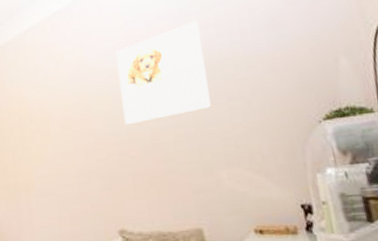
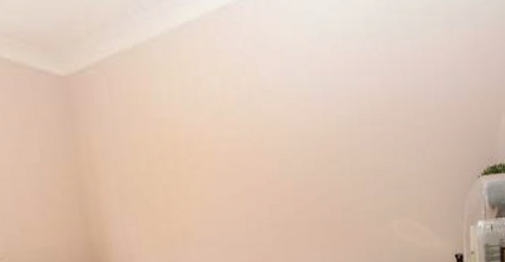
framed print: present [115,20,211,125] -> none [295,52,390,167]

